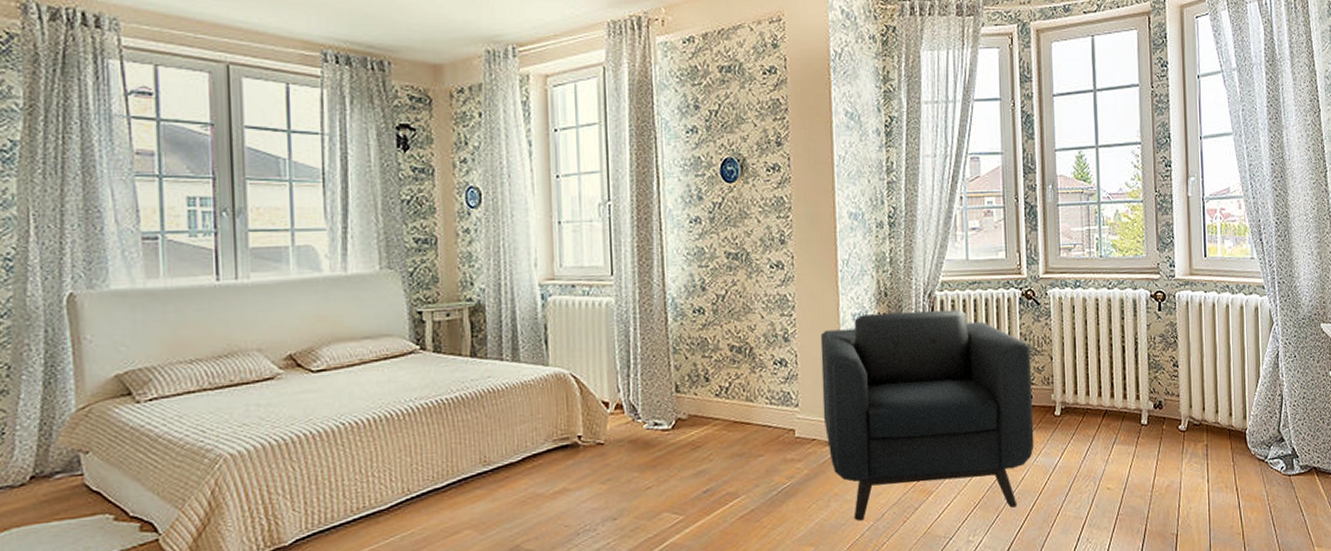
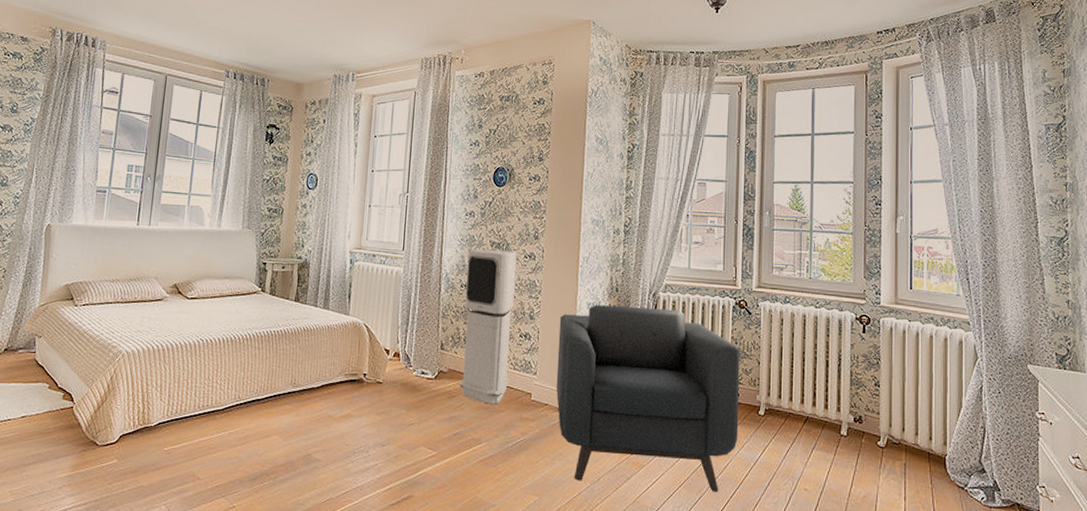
air purifier: none [698,262,766,450] -> present [459,249,517,405]

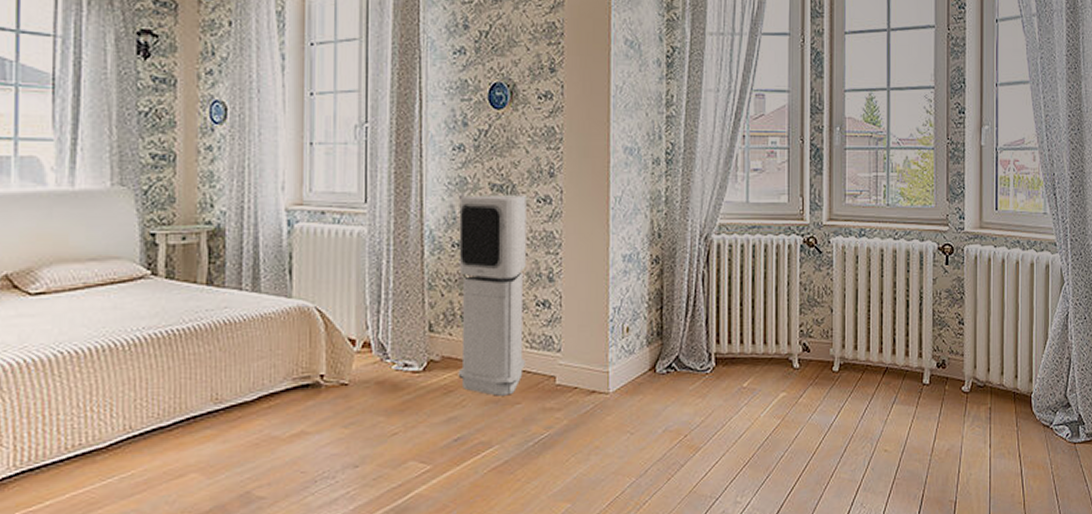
armchair: present [556,305,741,492] -> none [587,255,810,477]

